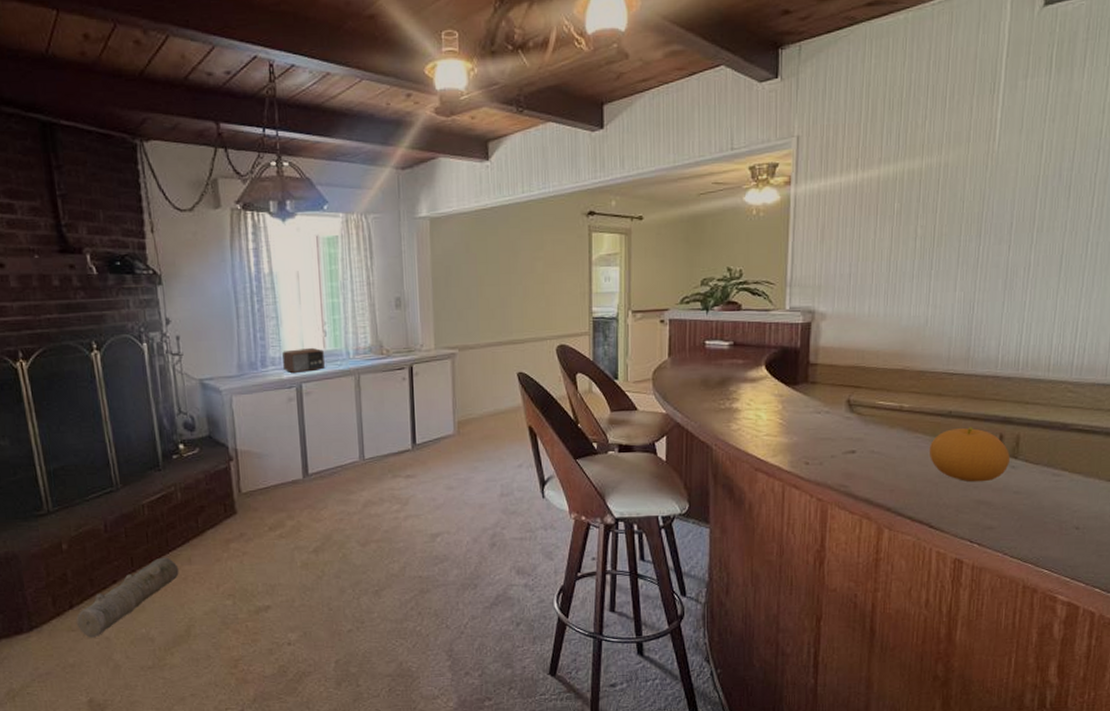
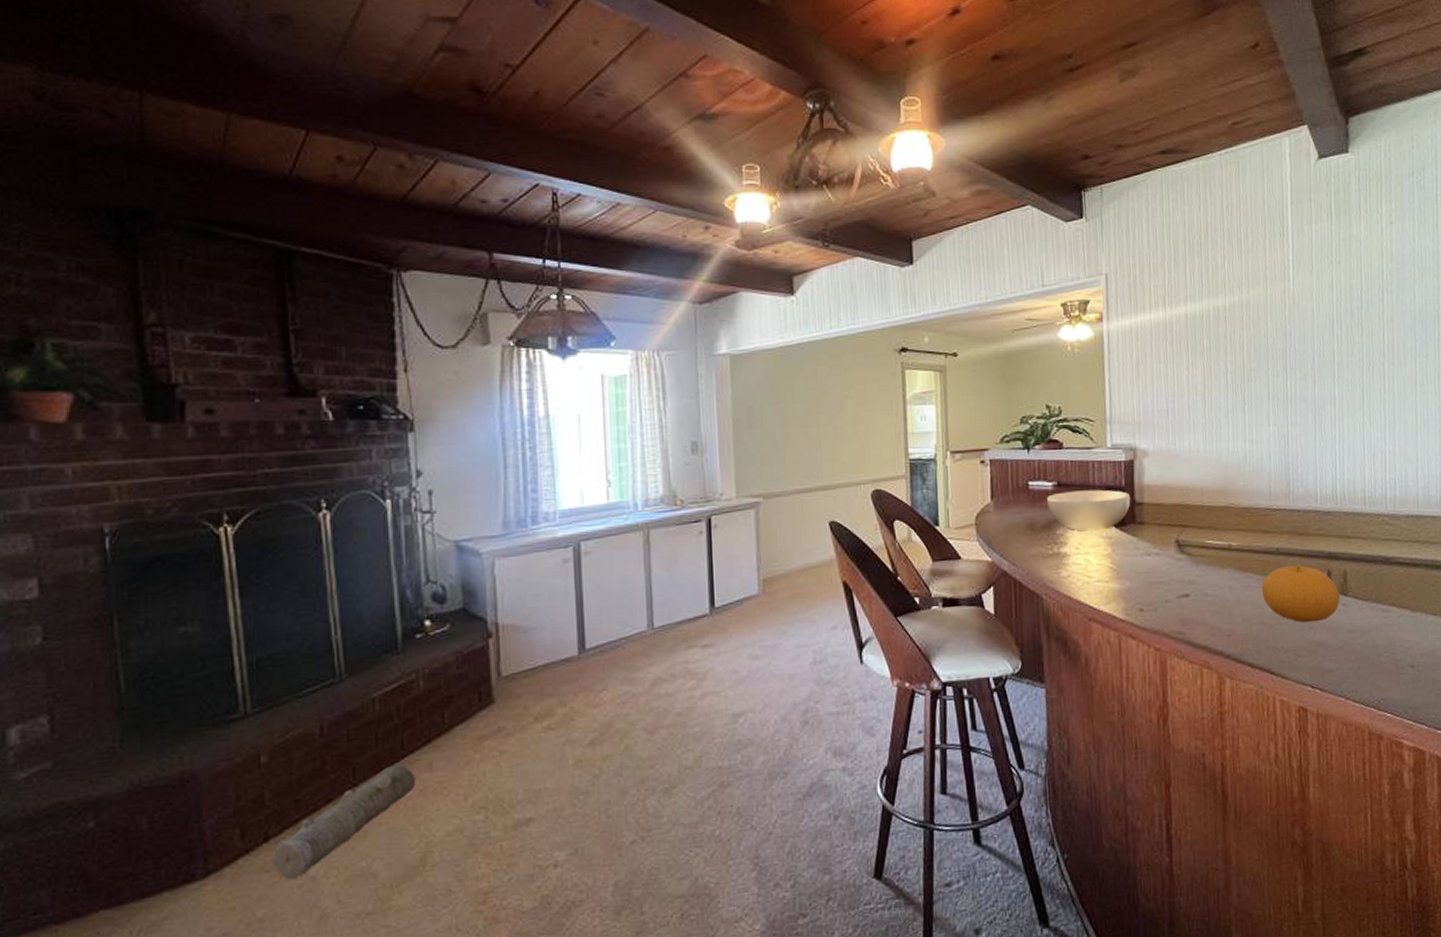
radio: present [282,347,325,374] -> none [558,499,608,531]
bowl: none [721,350,805,389] -> present [1046,489,1131,531]

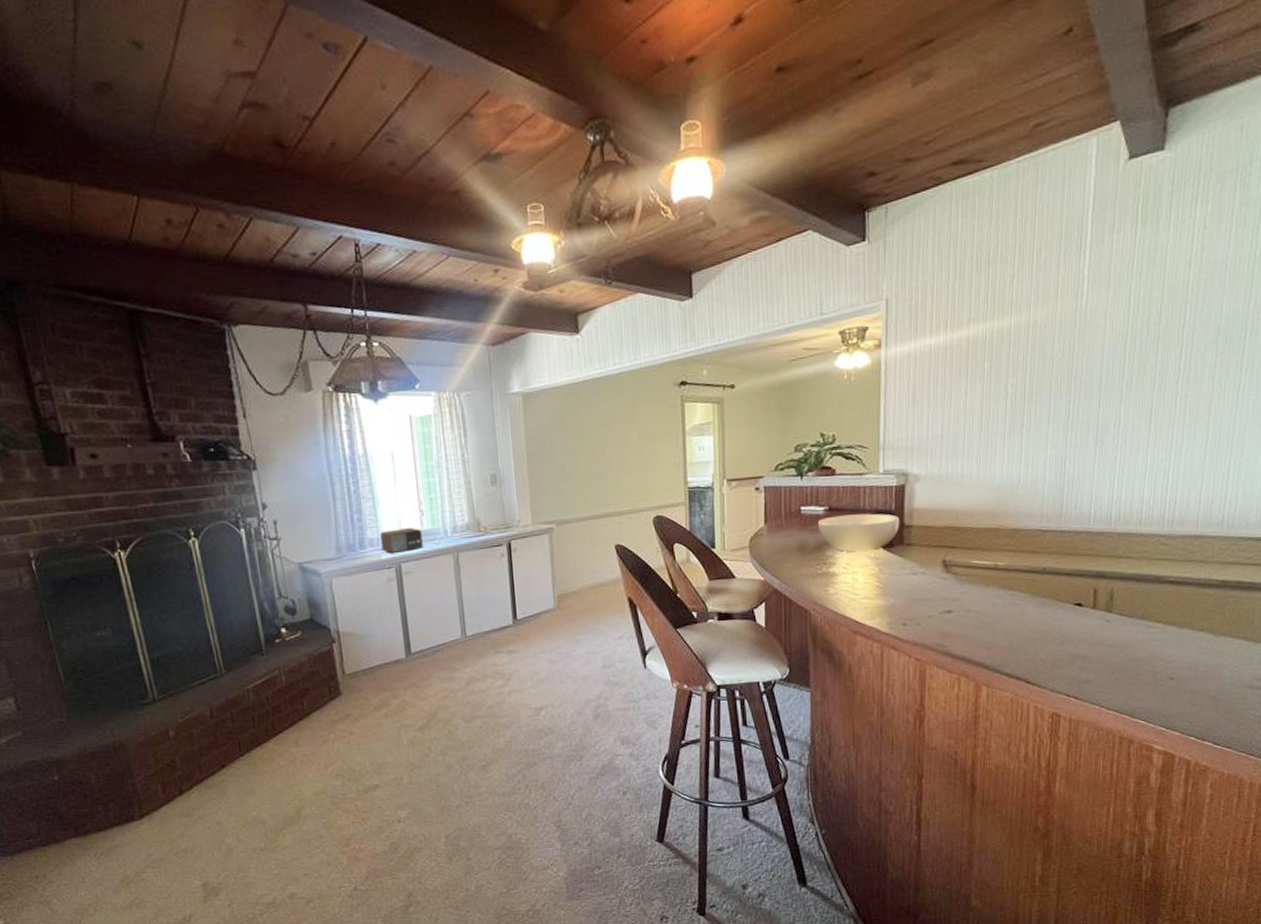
decorative log: present [271,764,416,880] -> none [186,740,287,823]
radio: none [558,499,608,531] -> present [380,527,423,554]
fruit: present [1261,564,1340,623] -> none [1024,583,1104,638]

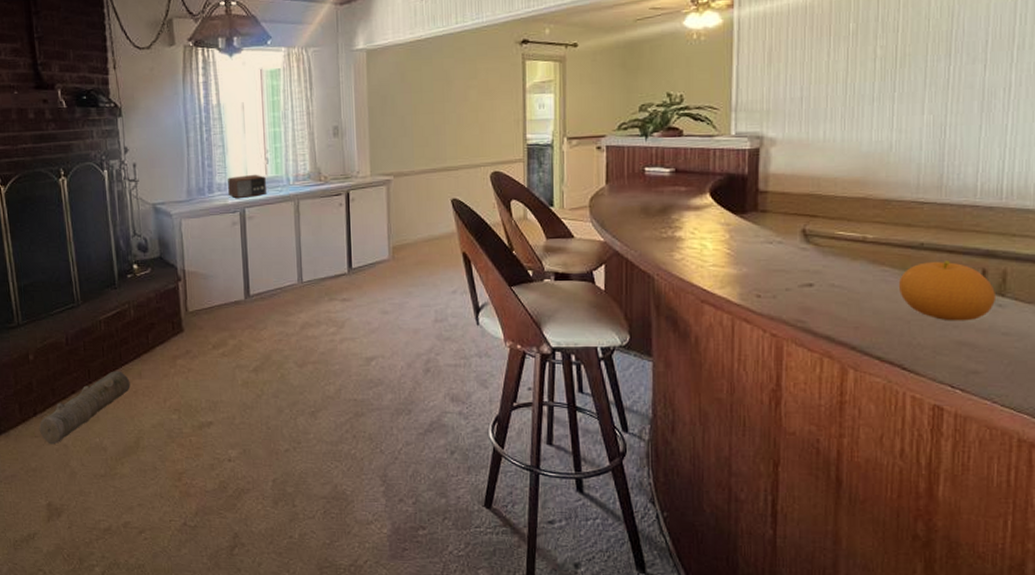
decorative log: none [186,740,287,823] -> present [39,371,130,445]
bowl: present [817,513,900,553] -> none [662,177,754,217]
fruit: none [1024,583,1104,638] -> present [898,260,995,321]

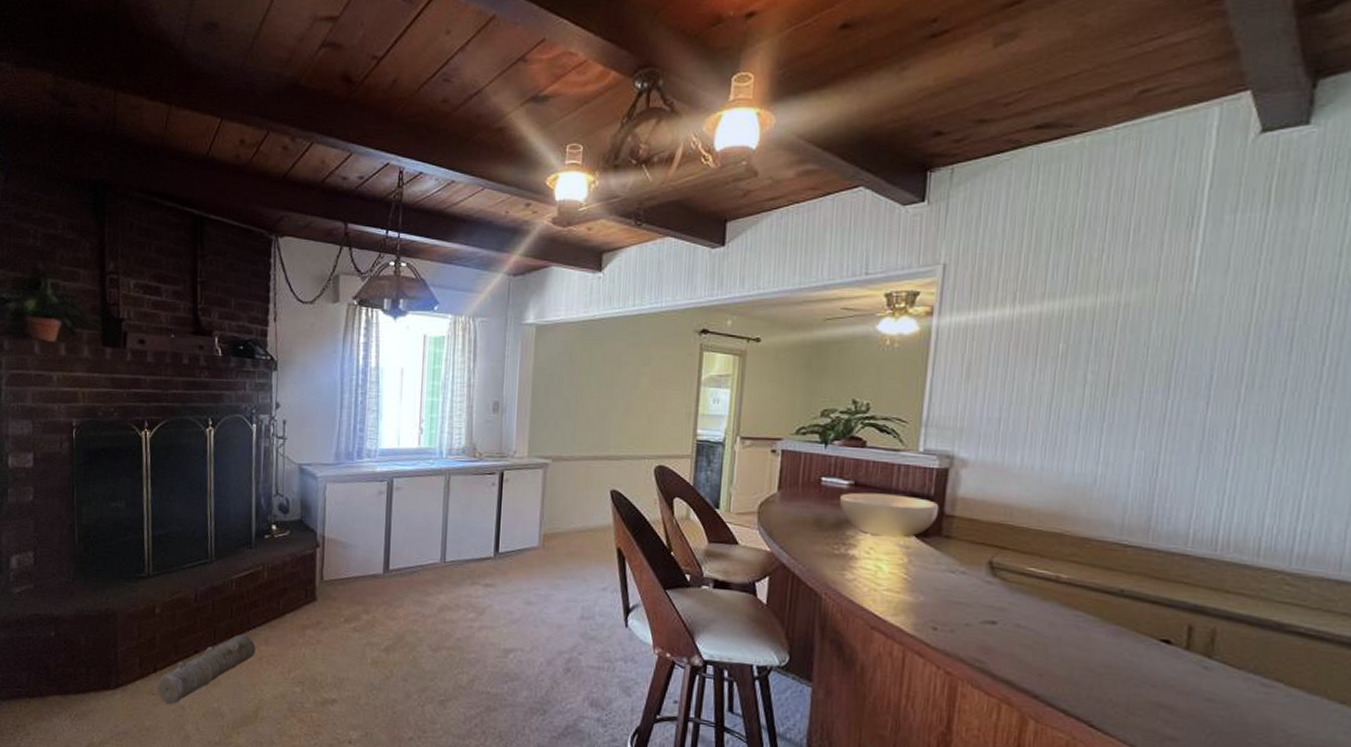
radio: present [228,174,266,199] -> none [378,443,418,468]
bowl: none [662,177,754,217] -> present [839,492,940,538]
fruit: present [898,260,995,321] -> none [1091,611,1202,681]

